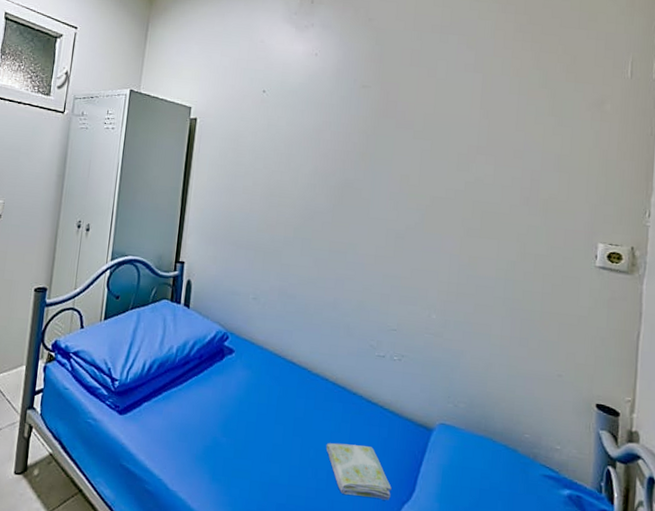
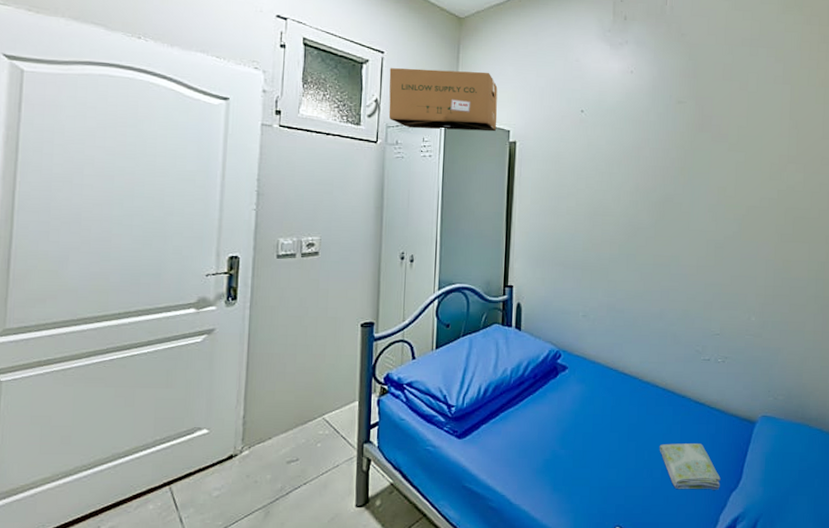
box: none [77,43,182,108] -> present [388,68,498,132]

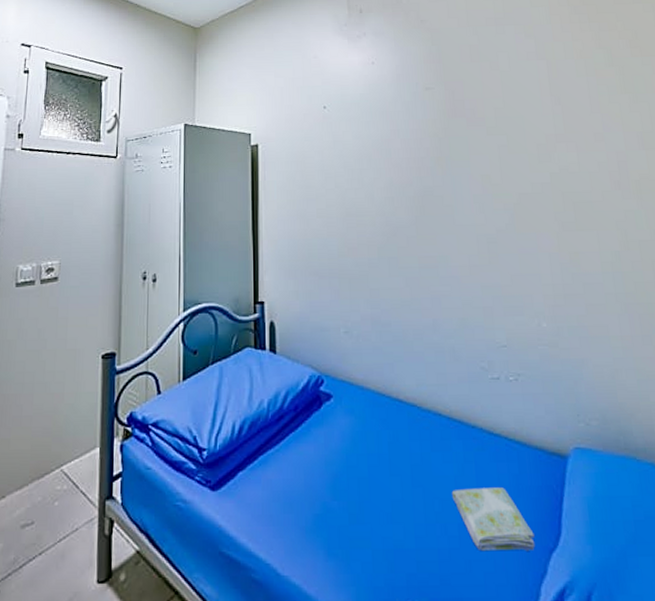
box: present [388,68,498,132] -> none [128,77,237,140]

